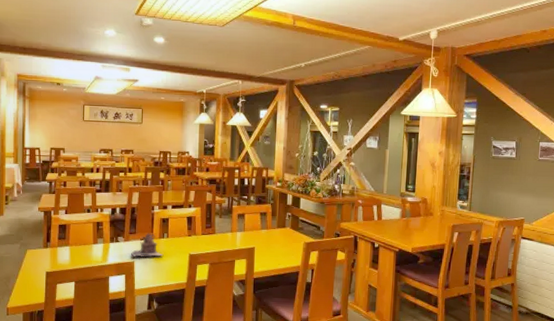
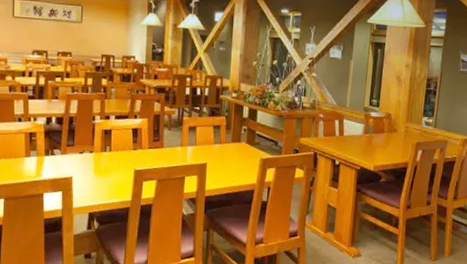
teapot: present [131,233,164,257] -> none [69,145,106,172]

